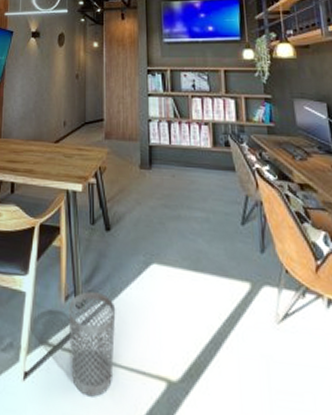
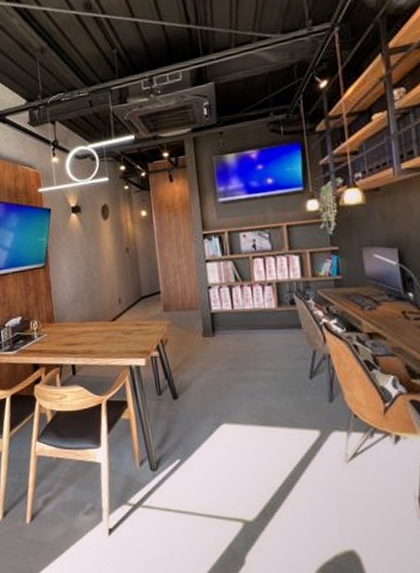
wastebasket: present [68,291,116,397] -> none [144,455,192,542]

